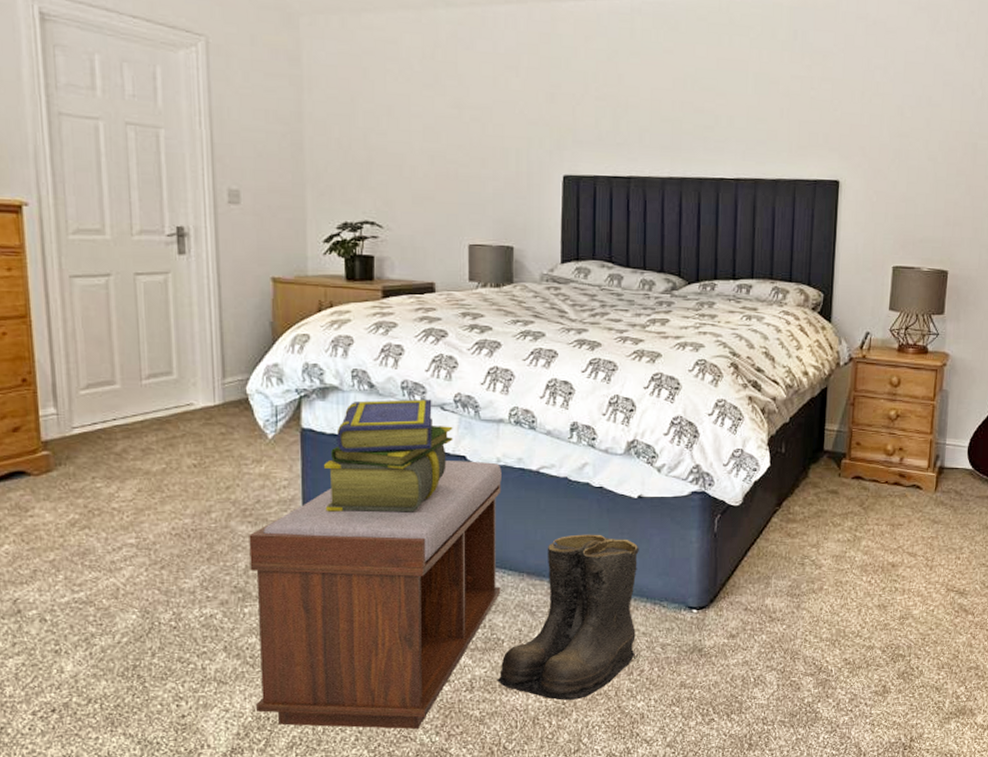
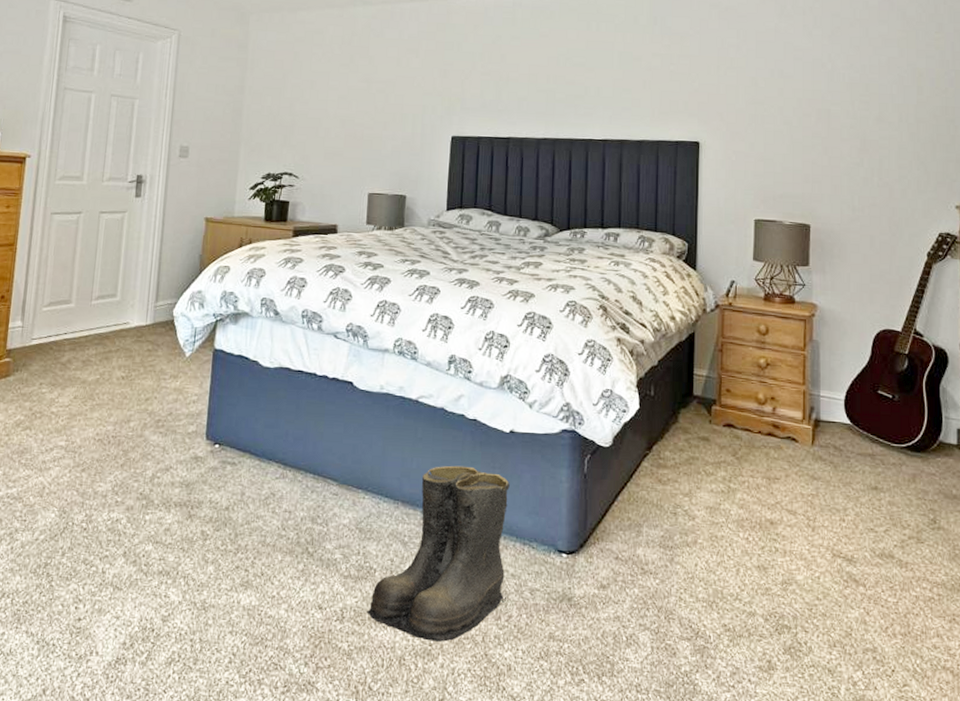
bench: present [249,461,502,730] -> none [143,385,384,658]
stack of books: present [324,400,453,512] -> none [226,326,344,433]

